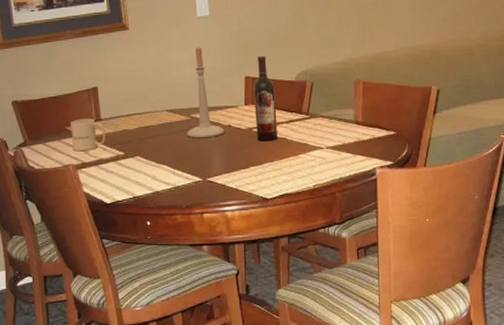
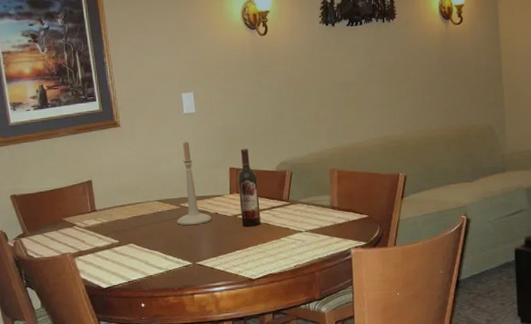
mug: present [70,118,106,152] -> none [66,210,101,241]

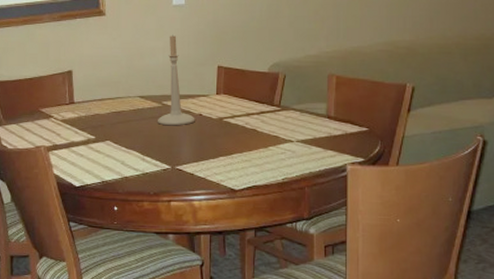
wine bottle: present [237,148,261,227] -> none [225,45,248,132]

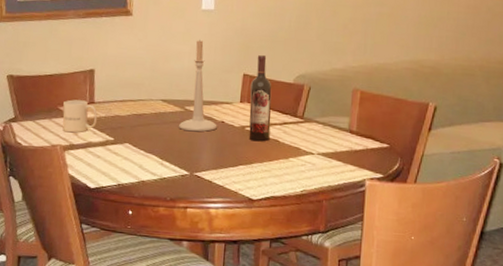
mug: none [43,101,78,134] -> present [62,99,98,133]
wine bottle: none [225,45,248,132] -> present [249,54,272,142]

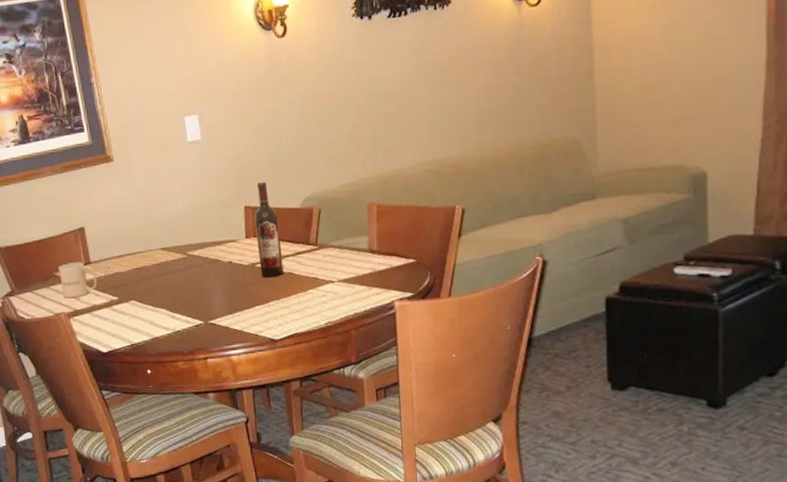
candlestick: present [178,39,217,132] -> none [183,175,225,278]

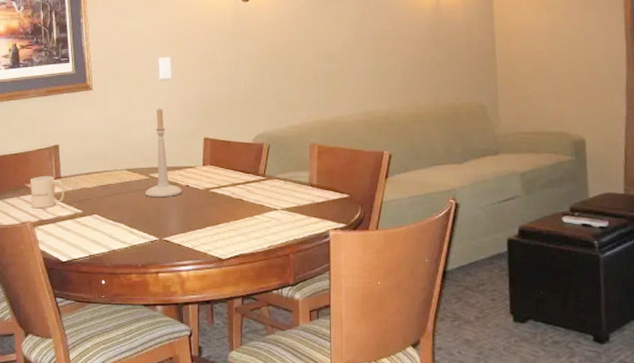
candlestick: none [183,175,225,278] -> present [144,108,182,198]
wine bottle: present [253,181,284,278] -> none [211,117,234,202]

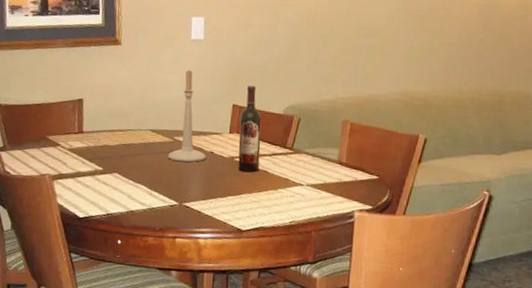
mug: present [29,176,65,209] -> none [51,129,86,163]
wine bottle: none [211,117,234,202] -> present [238,85,262,173]

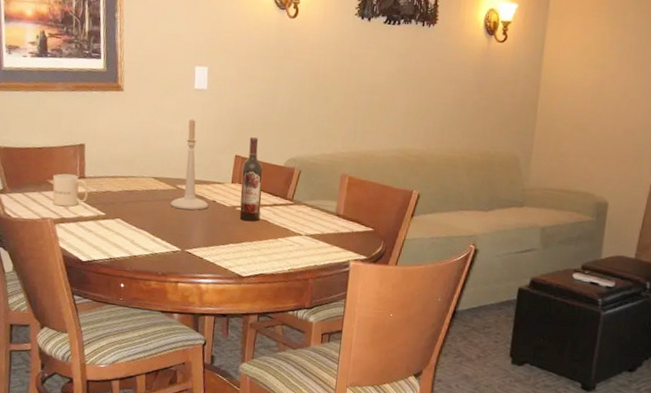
mug: none [51,129,86,163] -> present [52,173,88,207]

